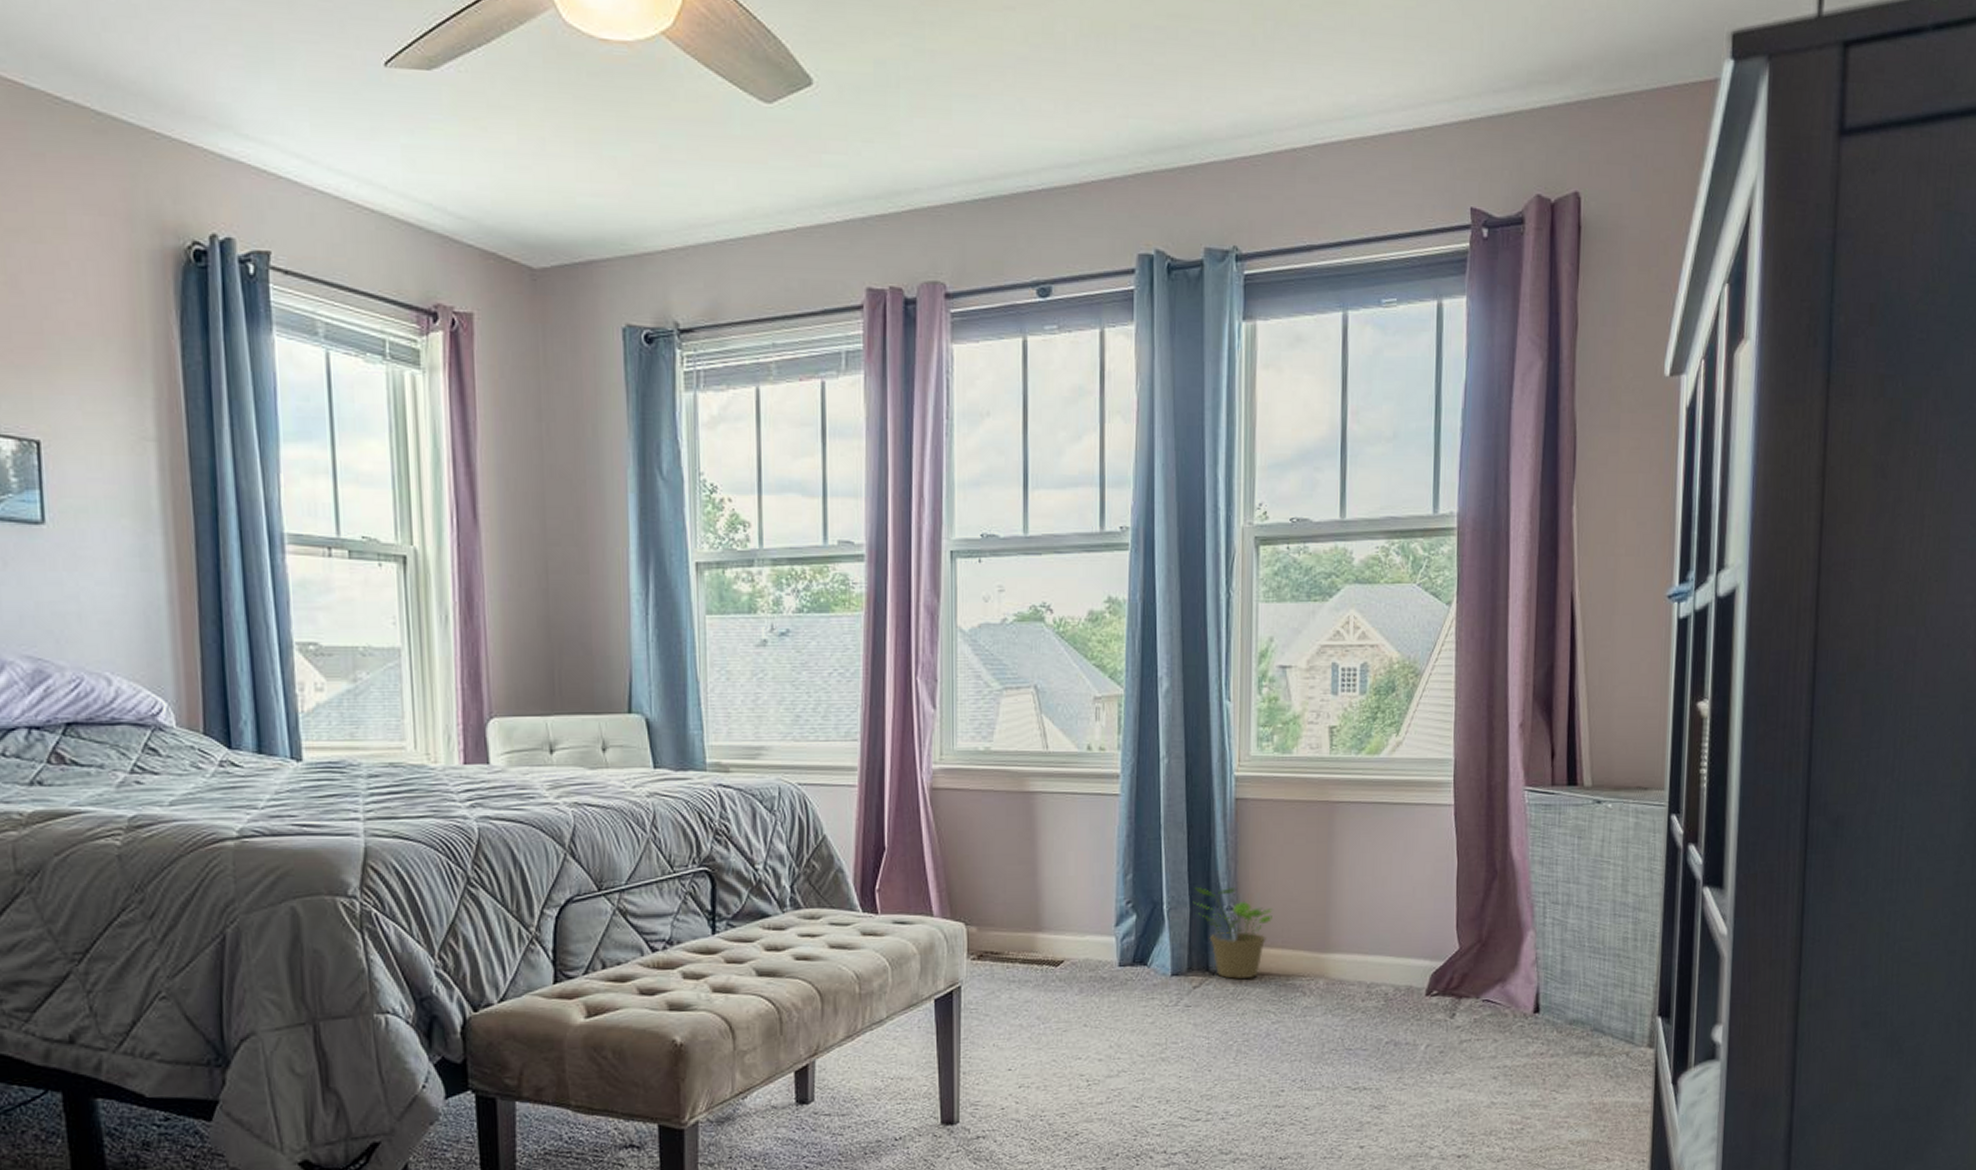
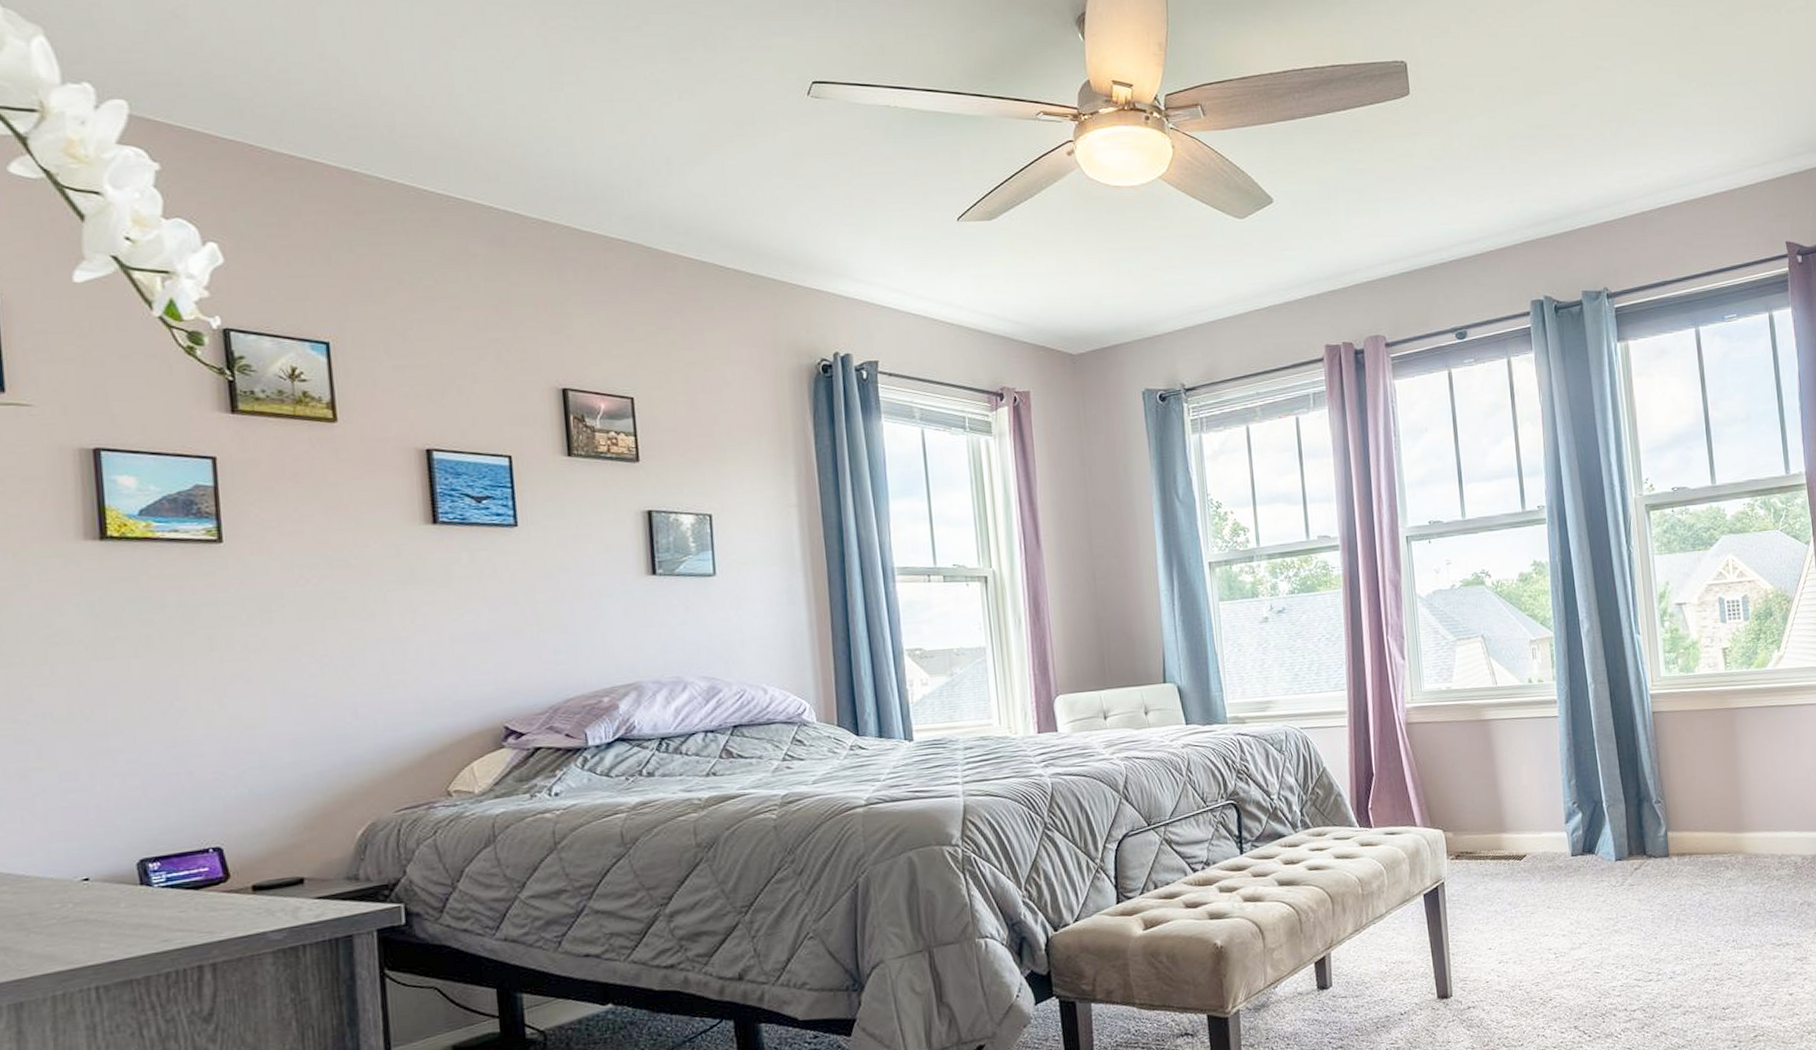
potted plant: present [1193,886,1272,979] -> none [1627,784,1694,860]

